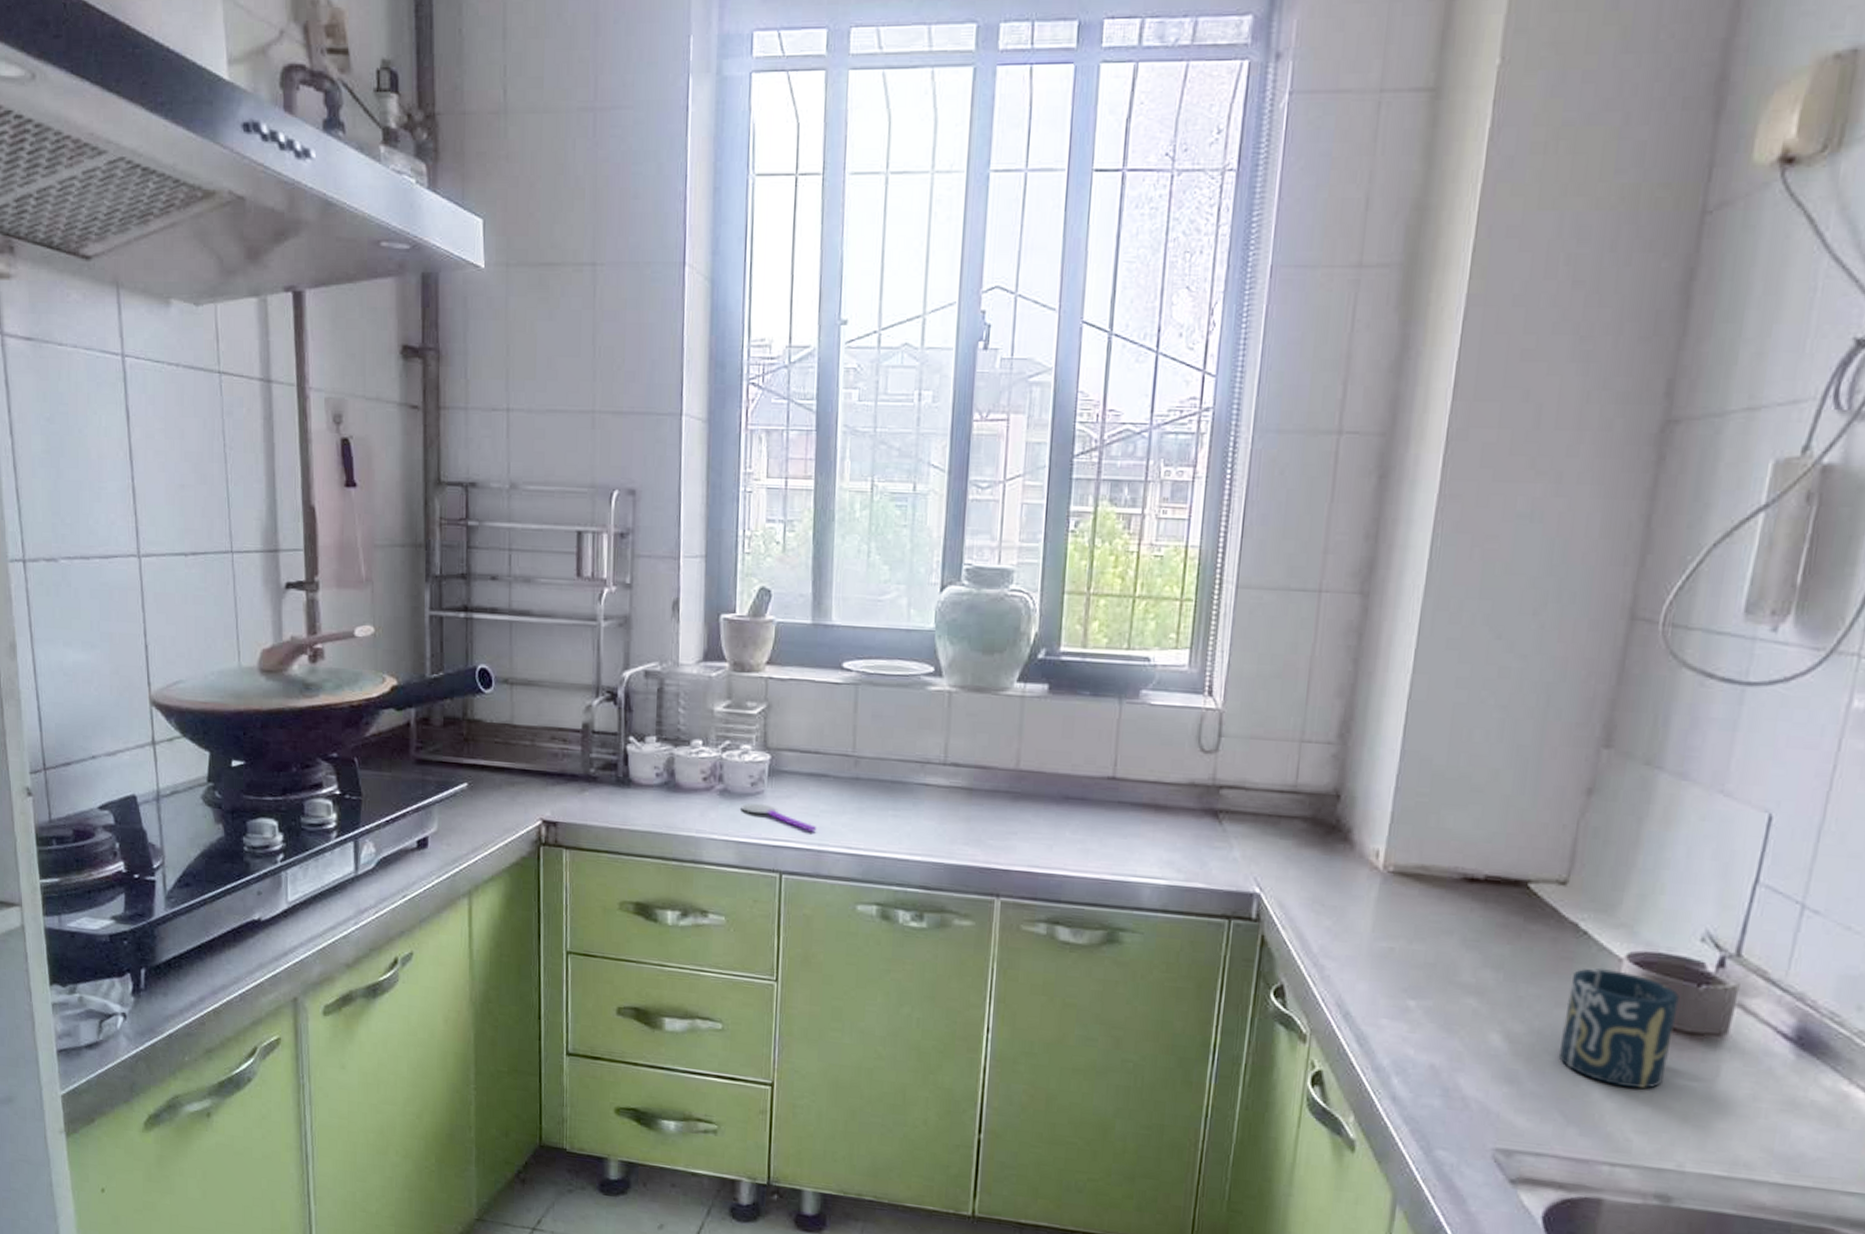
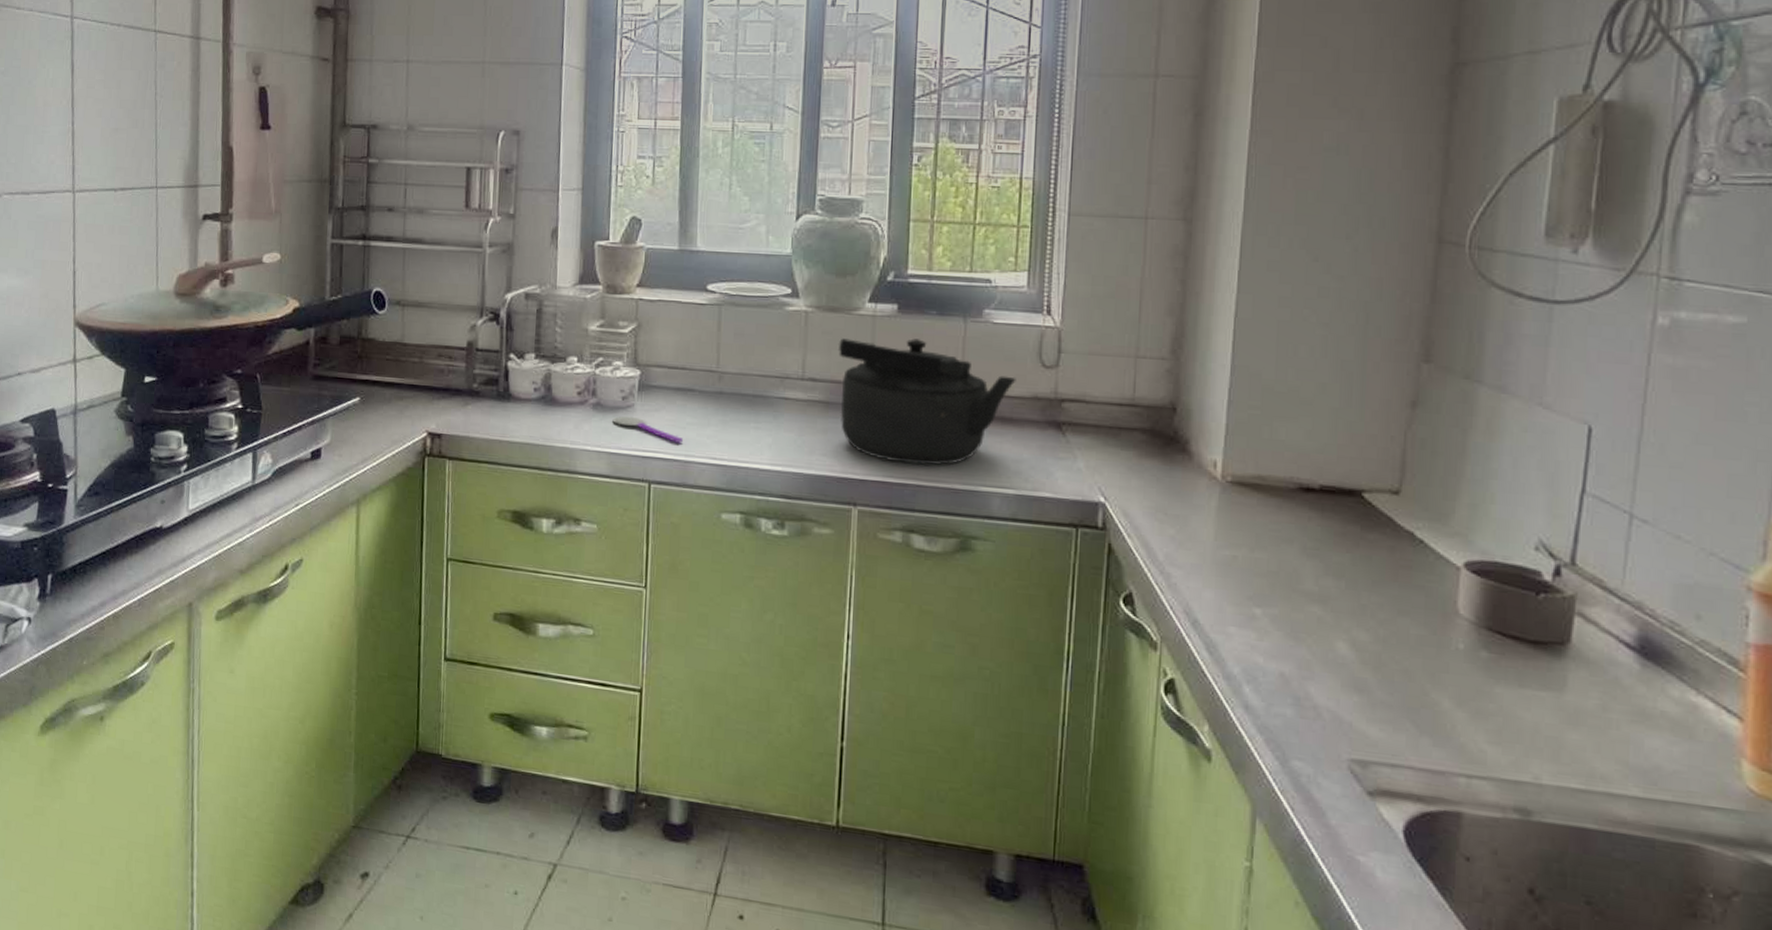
kettle: none [984,720,1173,856] -> present [839,338,1016,466]
cup: present [1558,968,1680,1089] -> none [1405,576,1519,698]

